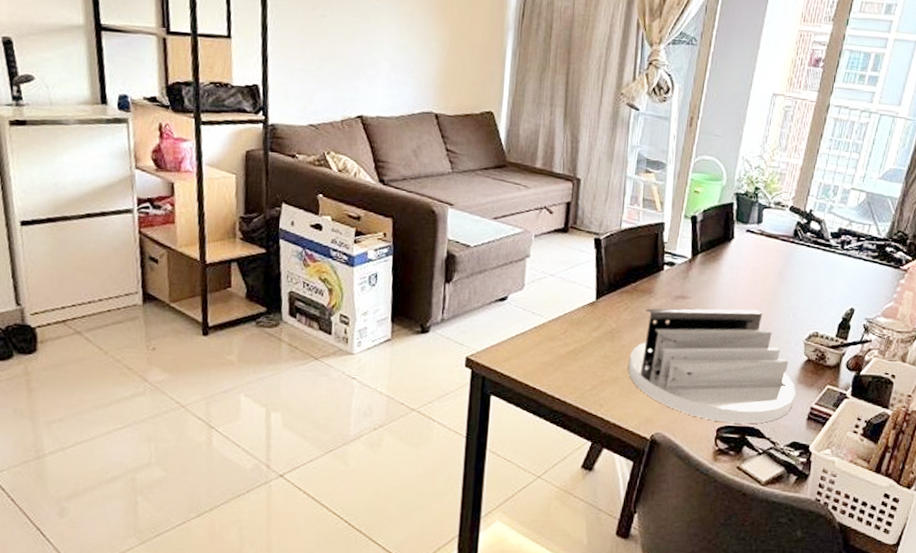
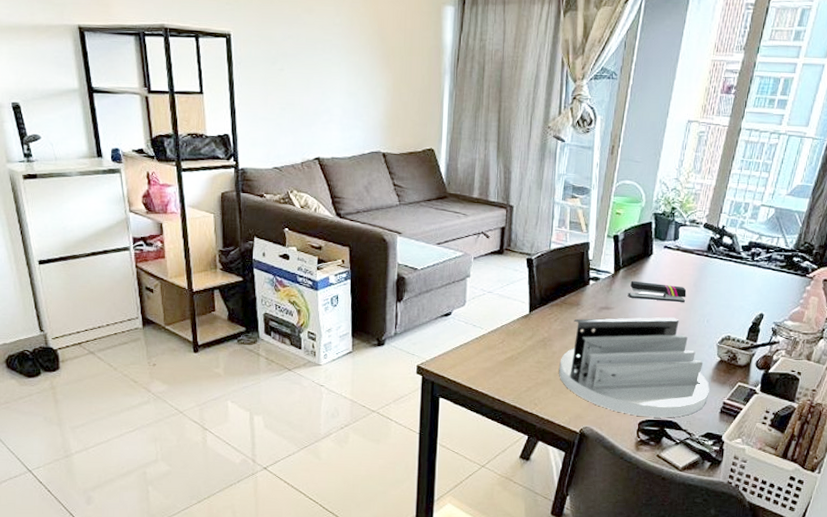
stapler: none [706,267,771,293] -> present [628,280,687,302]

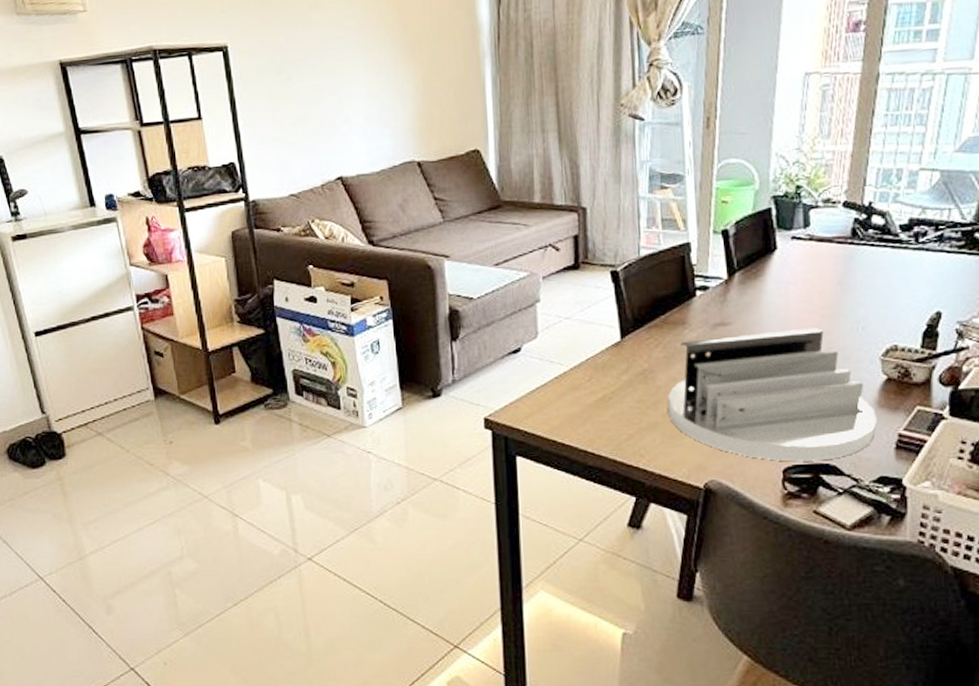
stapler: present [628,280,687,302] -> none [749,285,830,308]

